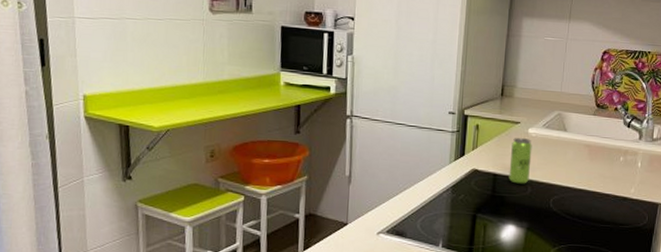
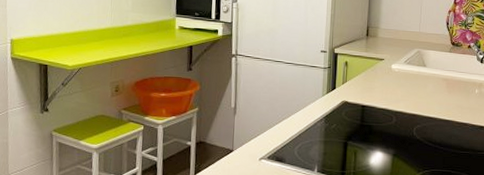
beverage can: present [509,138,532,184] -> none [375,73,396,114]

